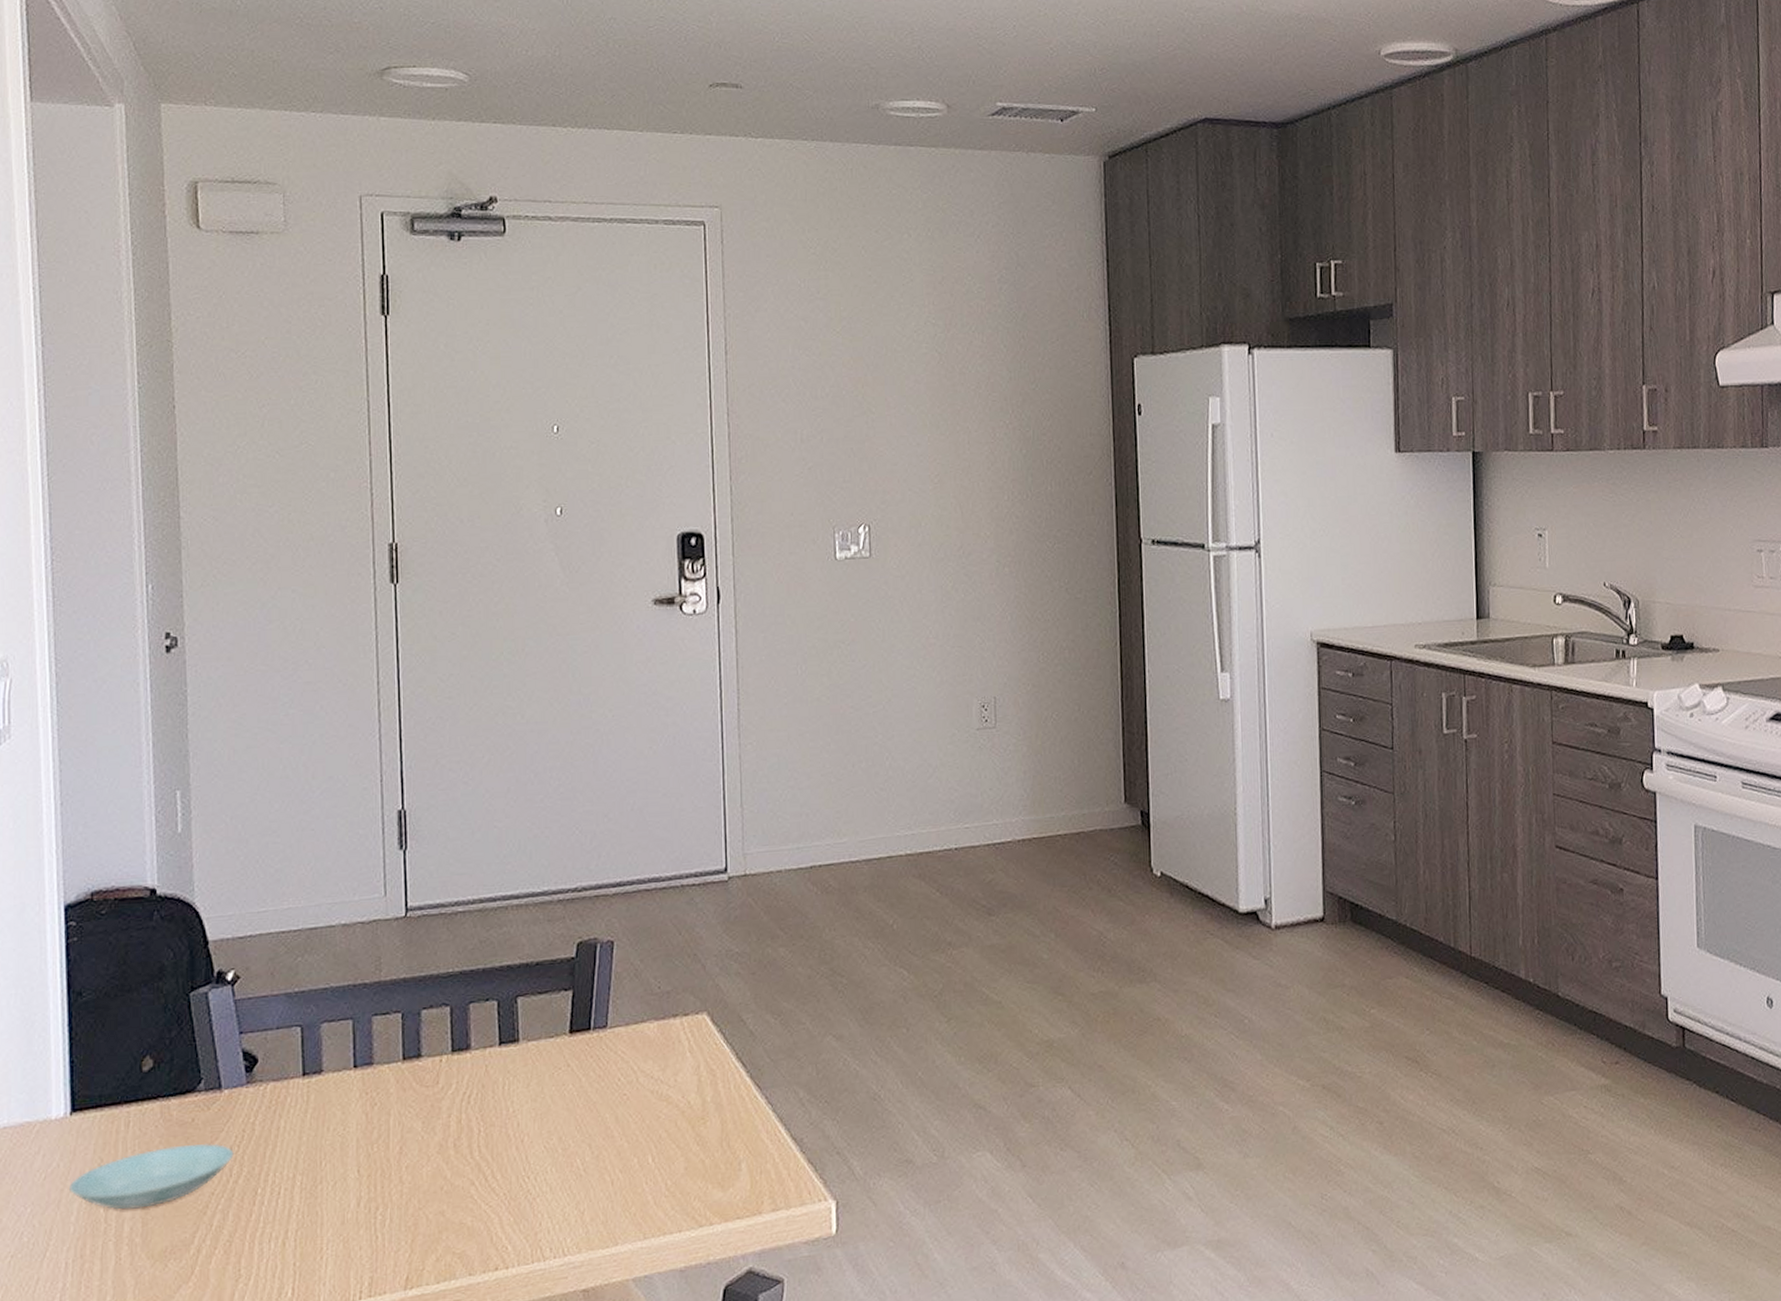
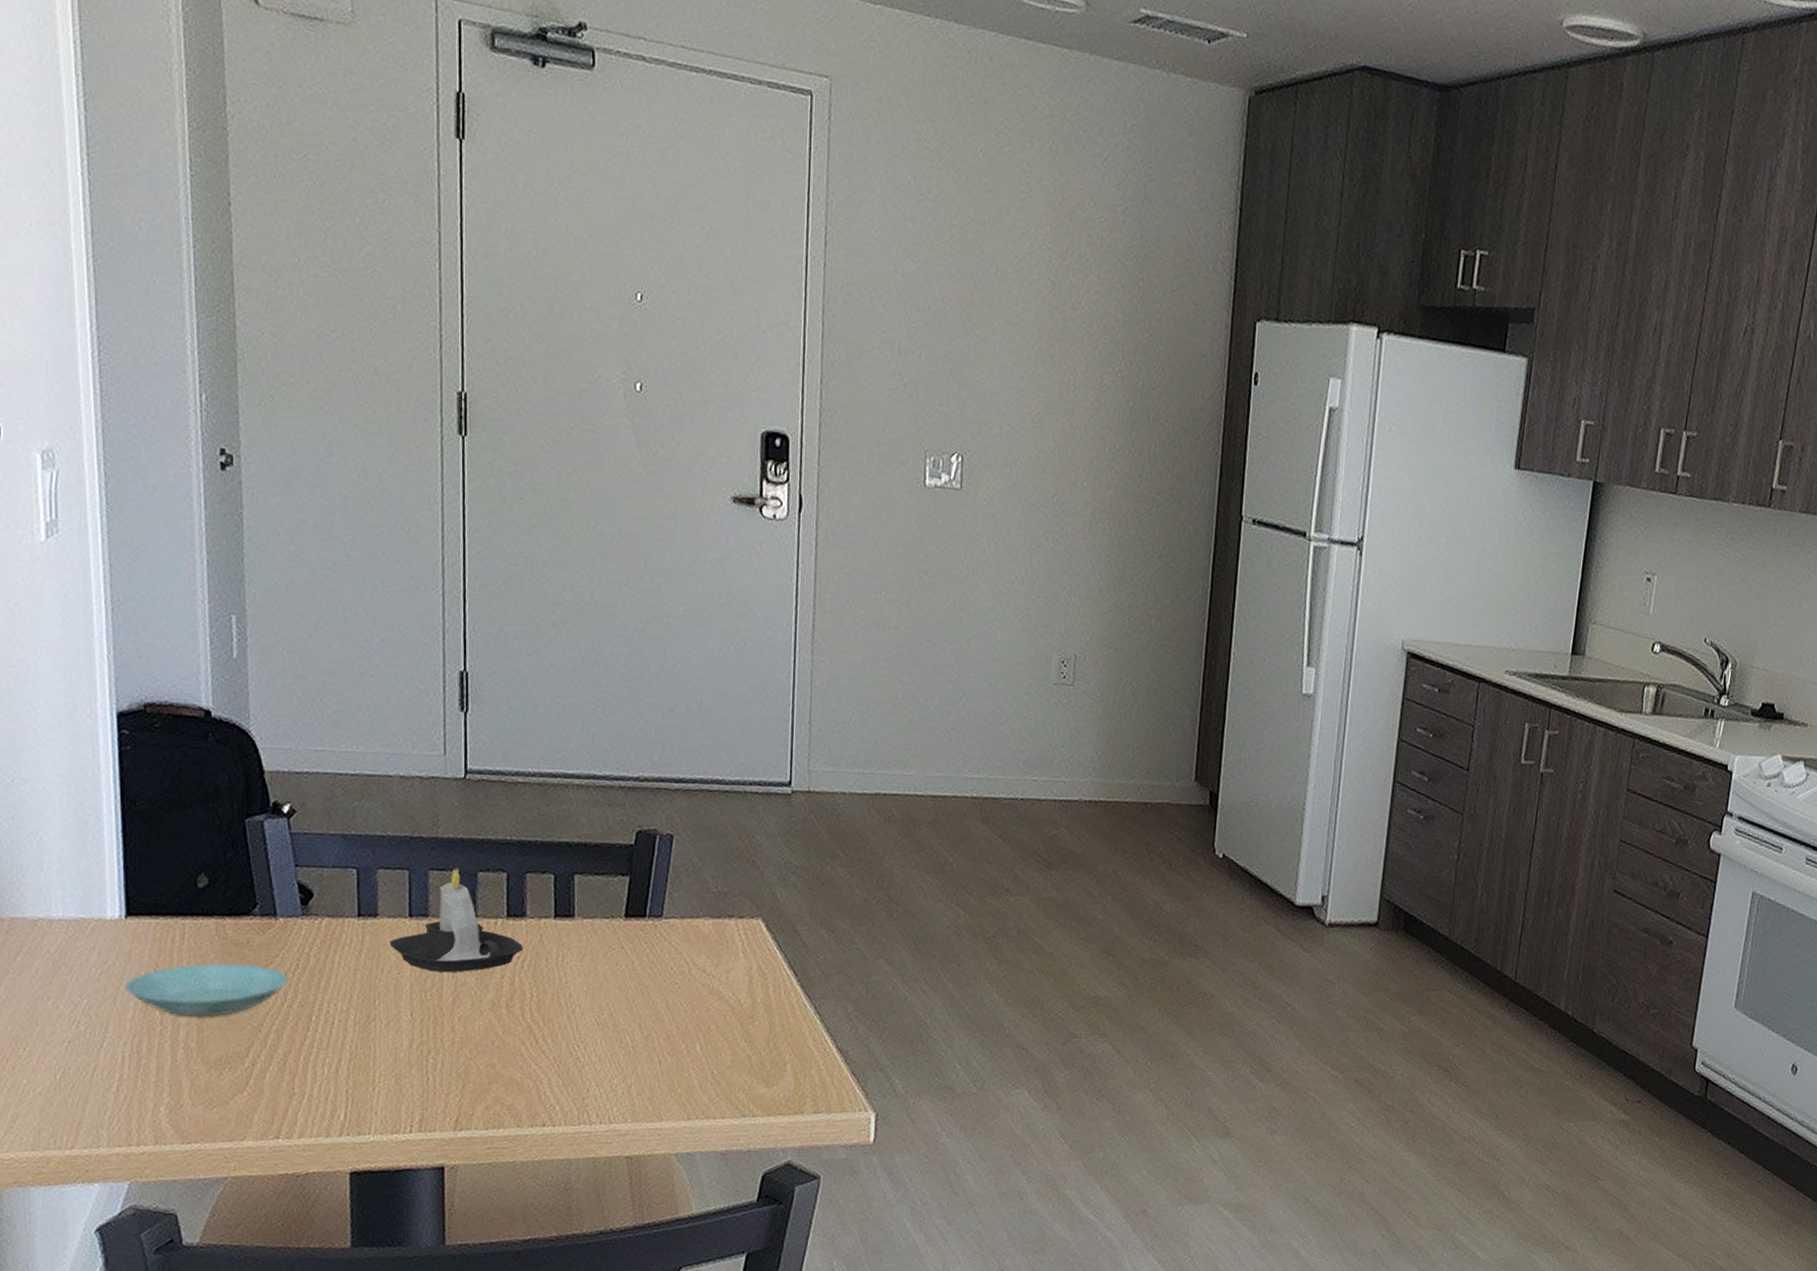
candle: none [335,1008,470,1122] -> present [389,866,524,973]

